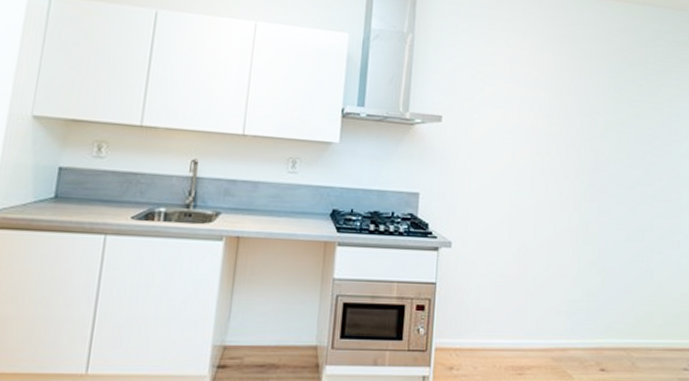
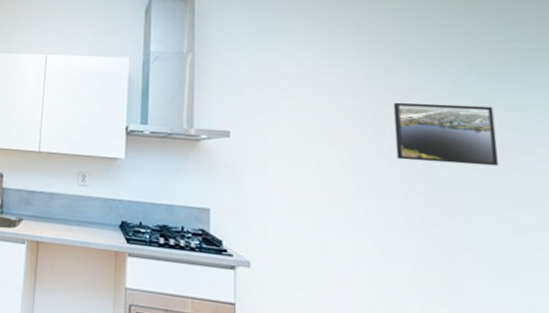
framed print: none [572,93,640,150] -> present [393,102,499,167]

